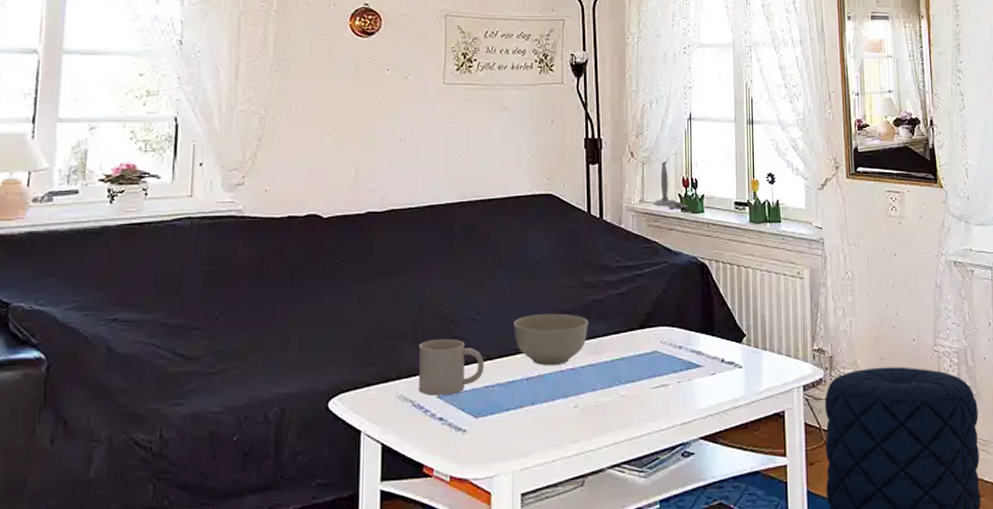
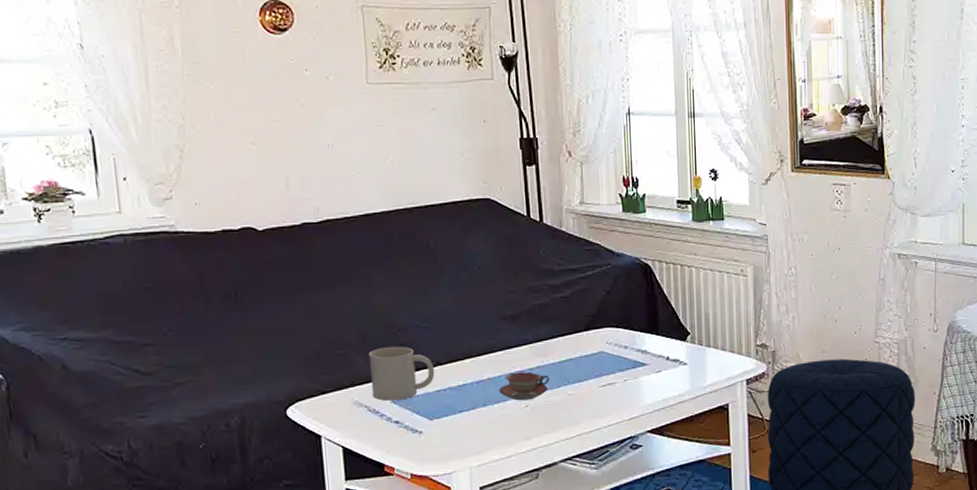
bowl: present [514,313,588,365] -> none [460,318,534,368]
teacup: none [549,370,601,400] -> present [499,371,549,401]
candlestick: present [653,158,690,210] -> none [594,157,631,210]

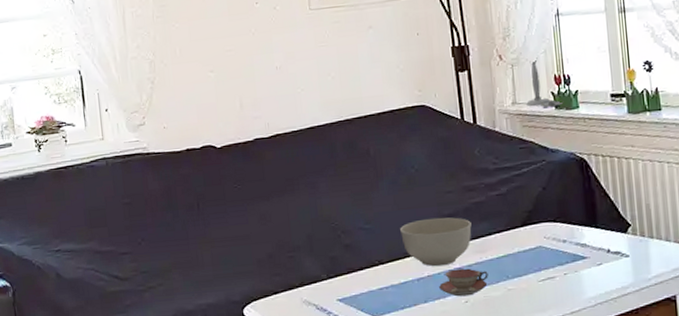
mug: present [368,346,435,401] -> none [315,247,378,299]
bowl: none [460,318,534,368] -> present [400,217,472,266]
candlestick: none [594,157,631,210] -> present [526,57,564,108]

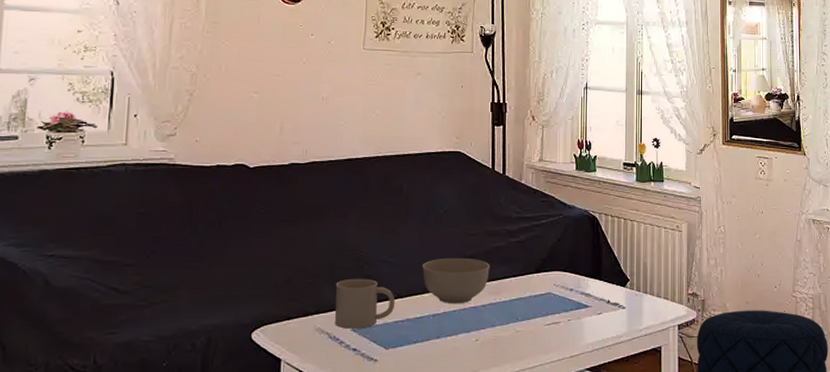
mug: none [315,247,378,299] -> present [334,278,396,329]
teacup: present [439,268,488,297] -> none [453,308,500,335]
candlestick: present [526,57,564,108] -> none [551,122,584,168]

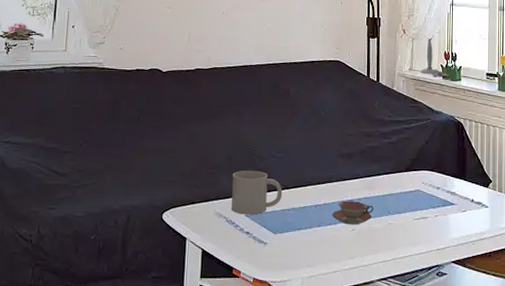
bowl: present [422,257,490,303] -> none [306,155,365,196]
teacup: none [453,308,500,335] -> present [332,201,374,225]
candlestick: none [551,122,584,168] -> present [420,36,450,77]

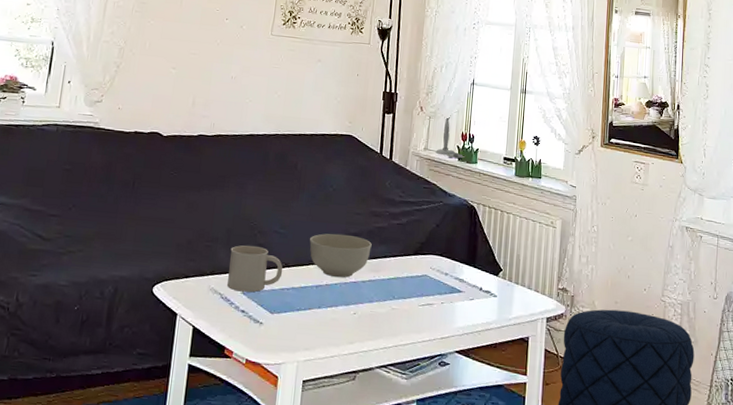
bowl: none [306,155,365,196] -> present [309,233,372,277]
teacup: present [332,201,374,225] -> none [333,282,378,309]

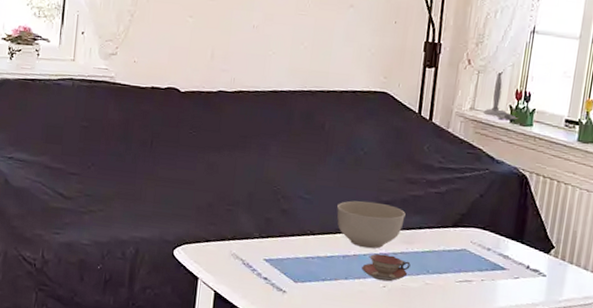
mug: present [227,245,283,293] -> none [249,210,308,260]
teacup: none [333,282,378,309] -> present [362,253,411,282]

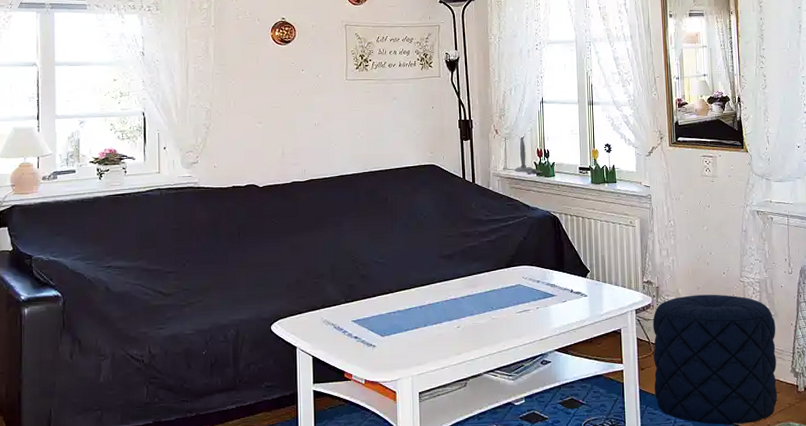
bowl: present [336,200,406,248] -> none [408,256,466,296]
teacup: present [362,253,411,282] -> none [437,299,477,323]

